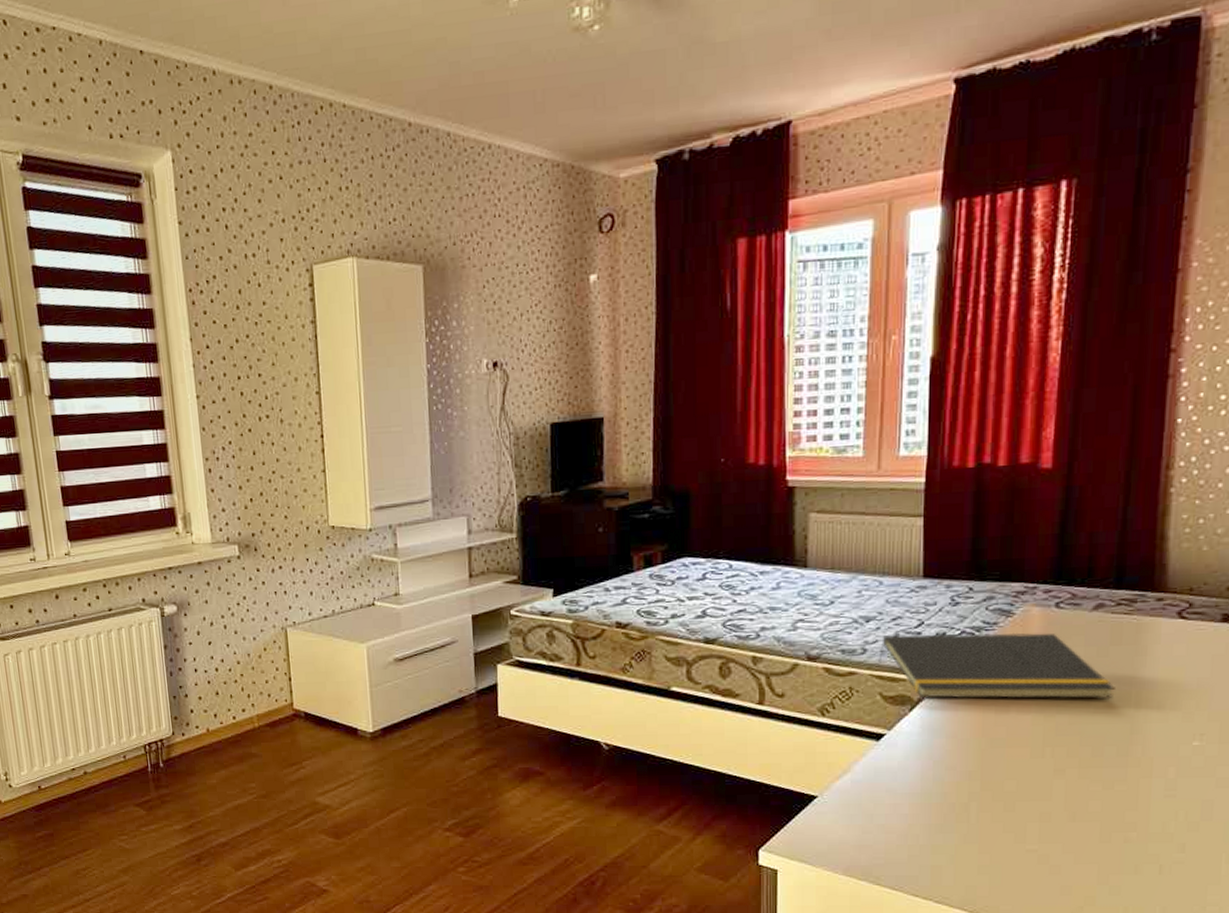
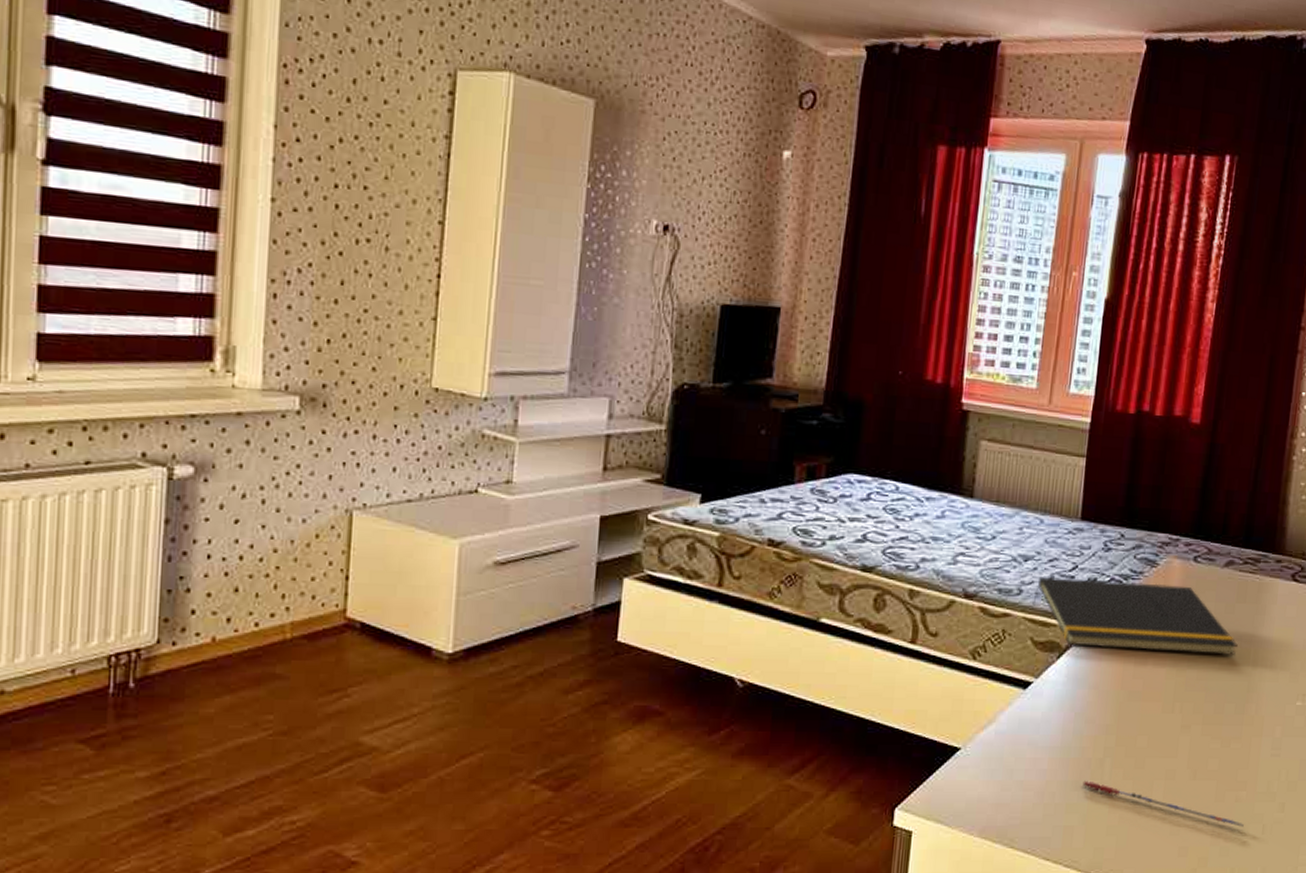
pen: none [948,823,1136,867] -> present [1082,780,1244,827]

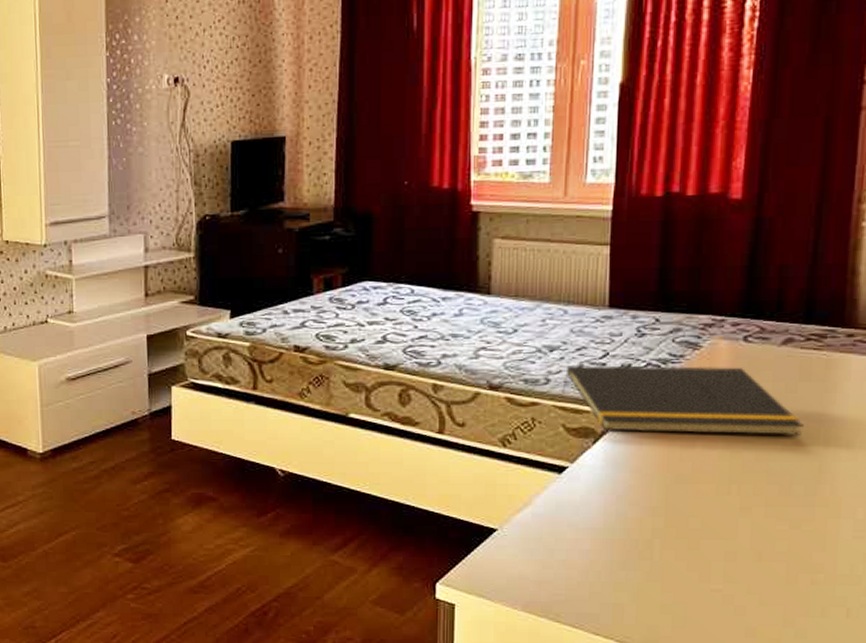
pen: present [1082,780,1244,827] -> none [630,560,823,610]

